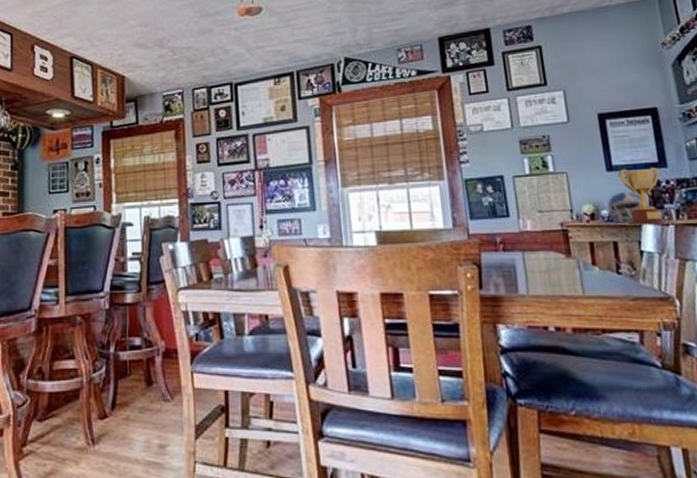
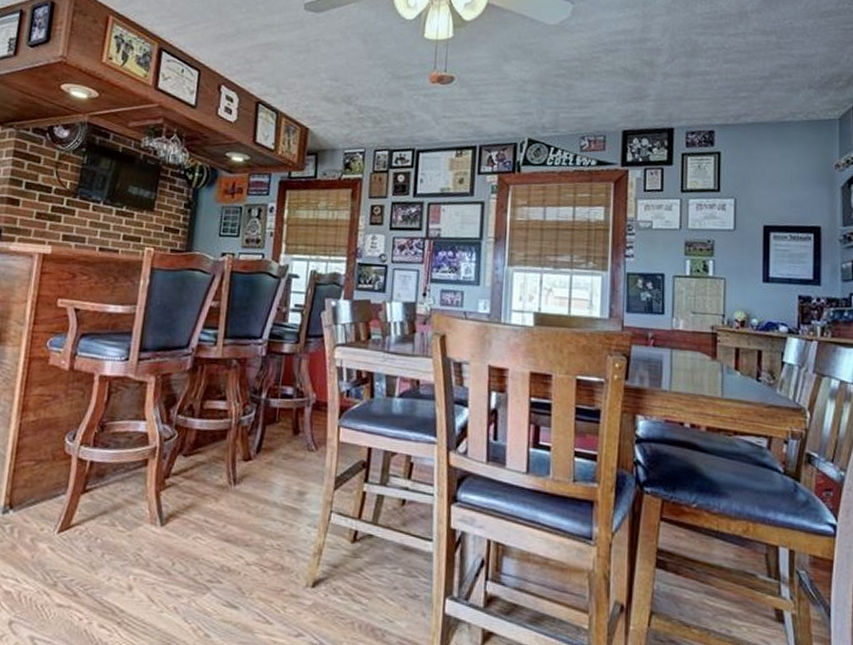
football helmet: present [607,192,641,225] -> none [758,304,790,335]
trophy: present [618,166,667,224] -> none [773,282,812,338]

